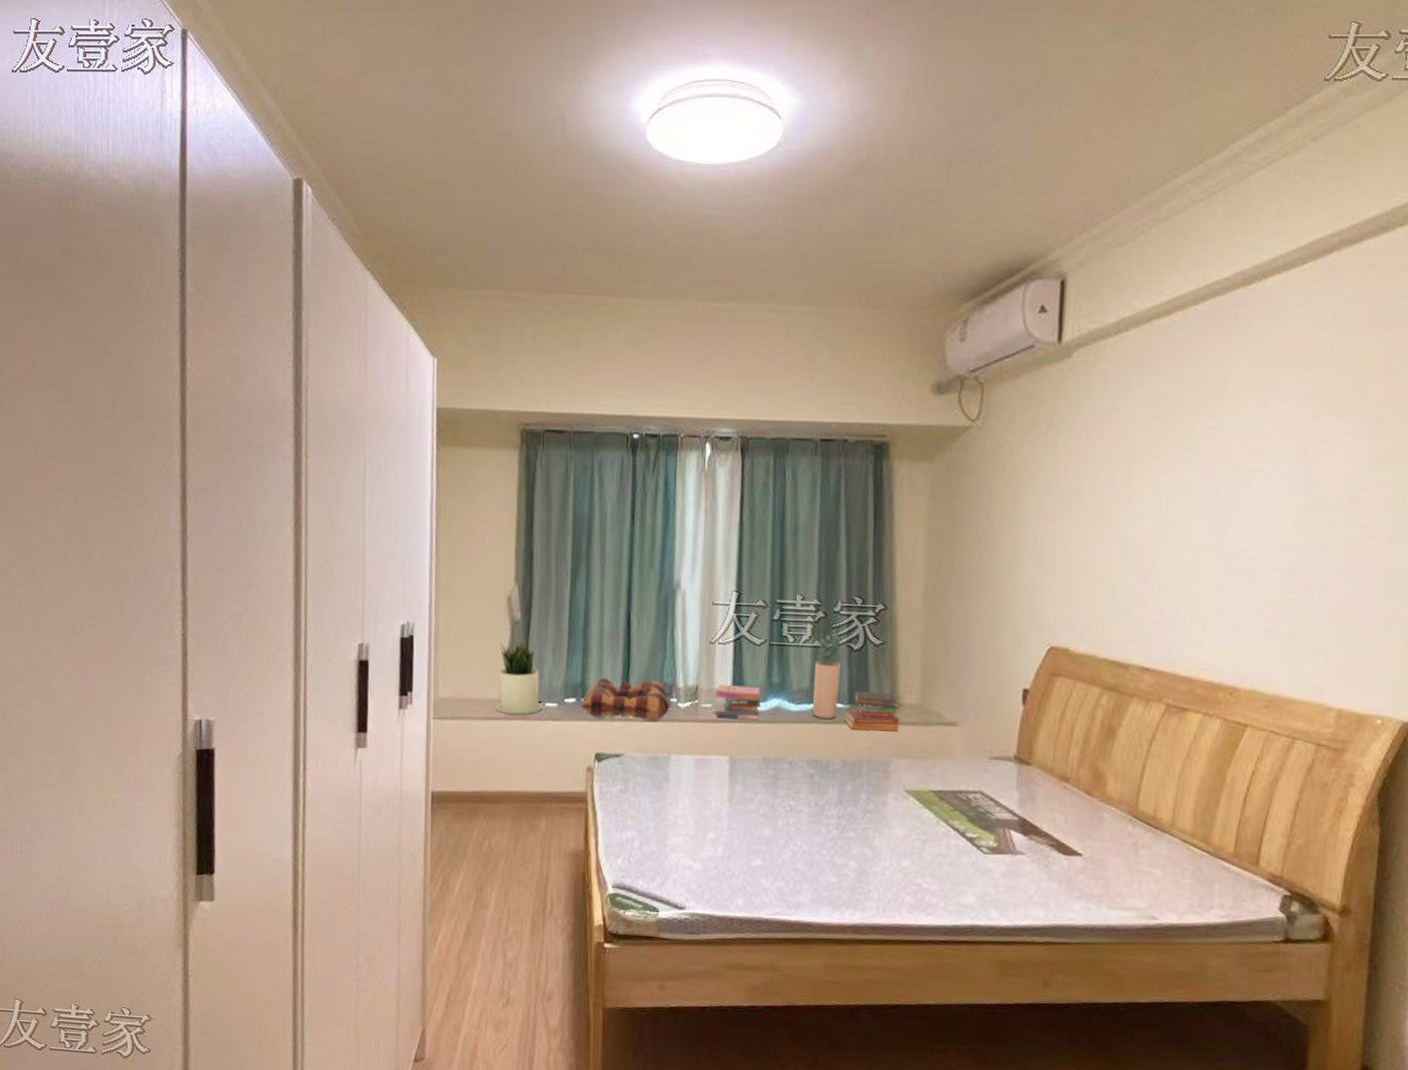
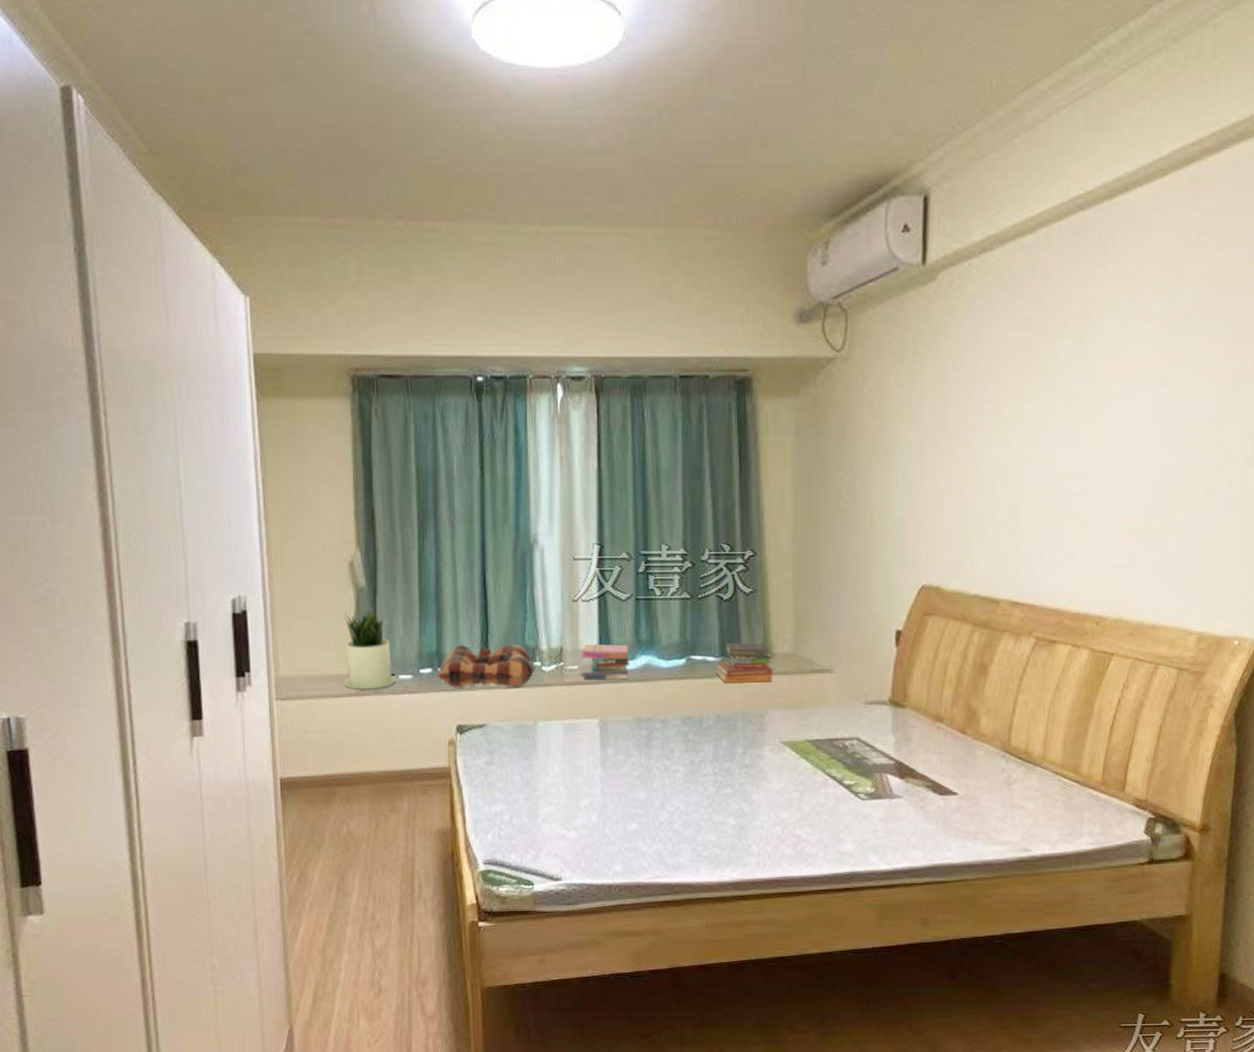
vase: present [813,626,842,720] -> none [684,576,711,674]

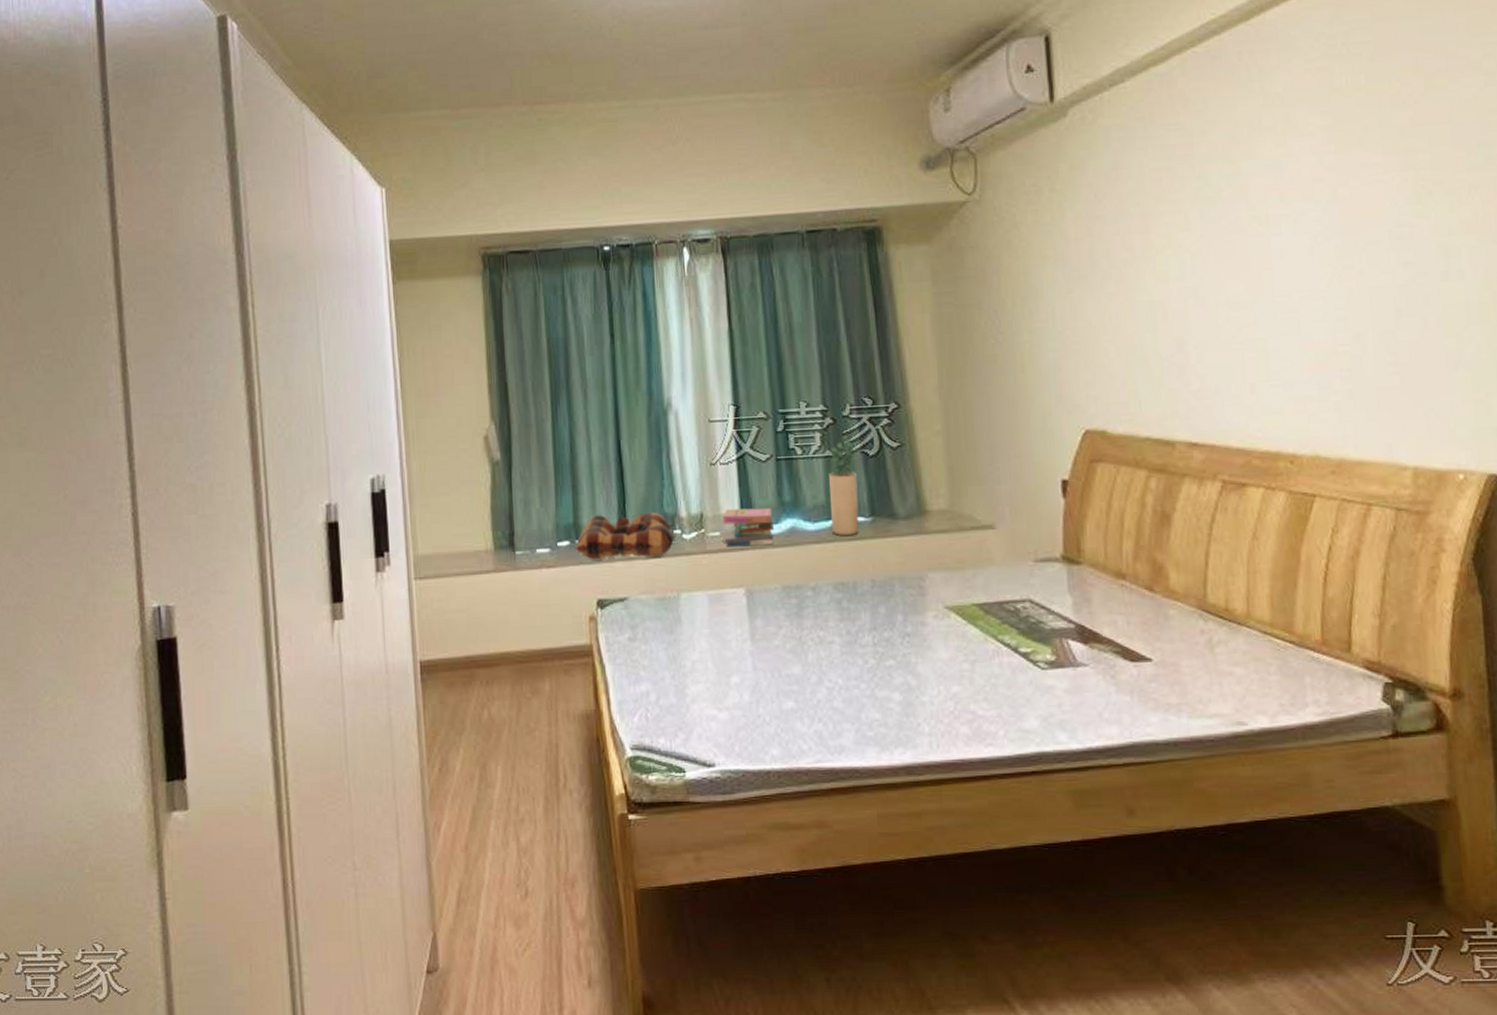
planter: present [343,608,396,690] -> none [481,482,534,566]
vase: none [684,576,711,674] -> present [829,431,859,537]
books: present [716,642,773,683] -> none [866,500,930,545]

